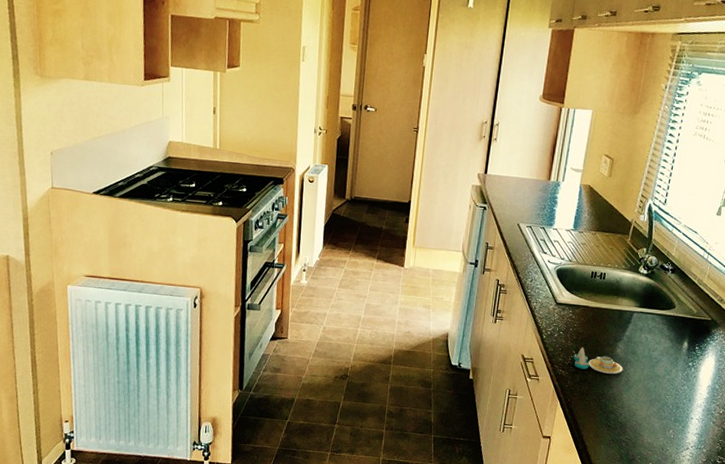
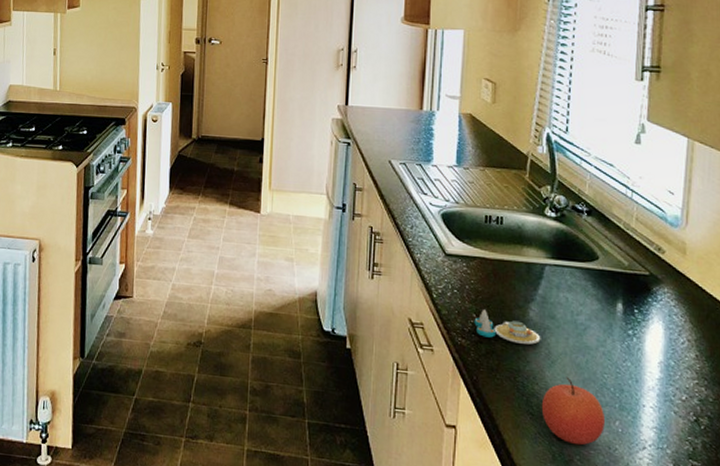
apple: none [616,398,663,448] -> present [541,376,606,446]

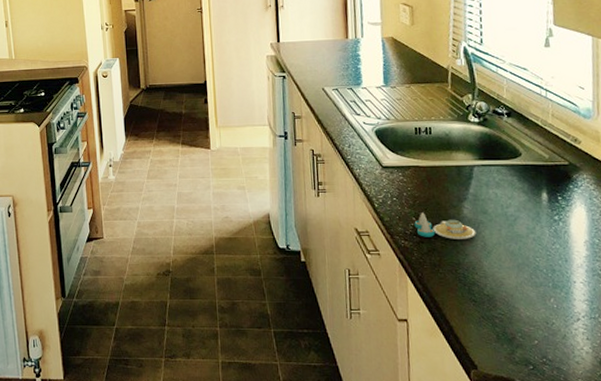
apple: present [541,376,606,446] -> none [482,264,542,324]

